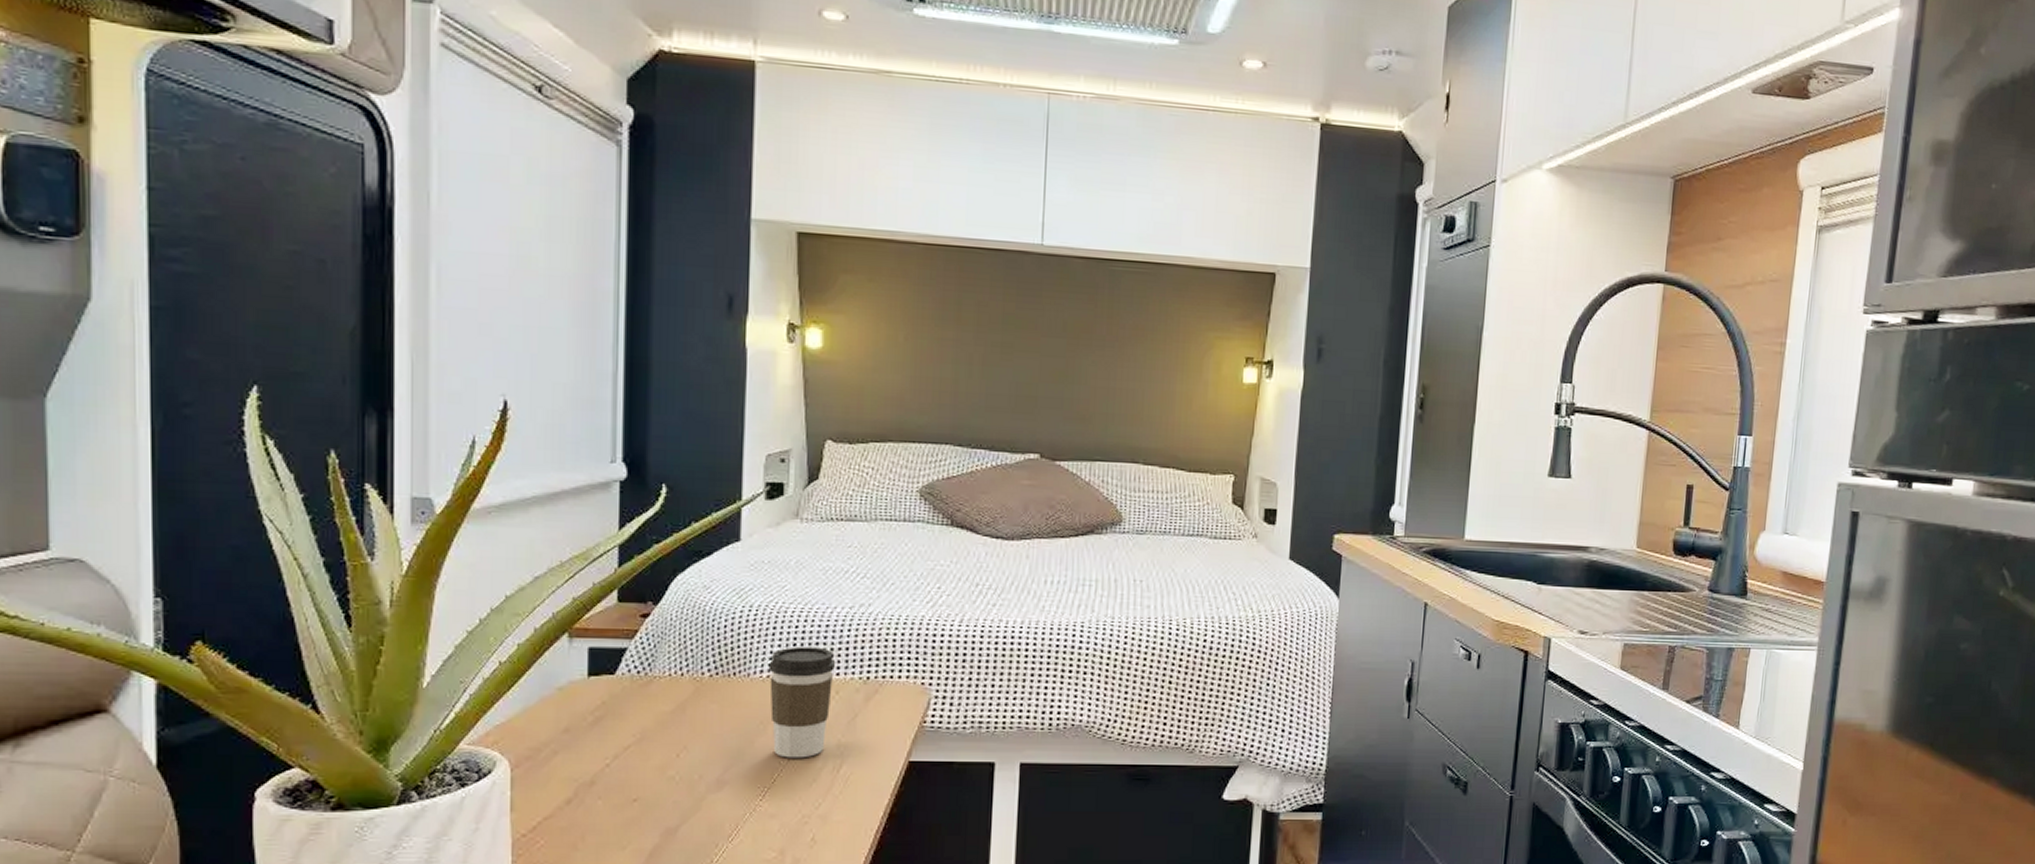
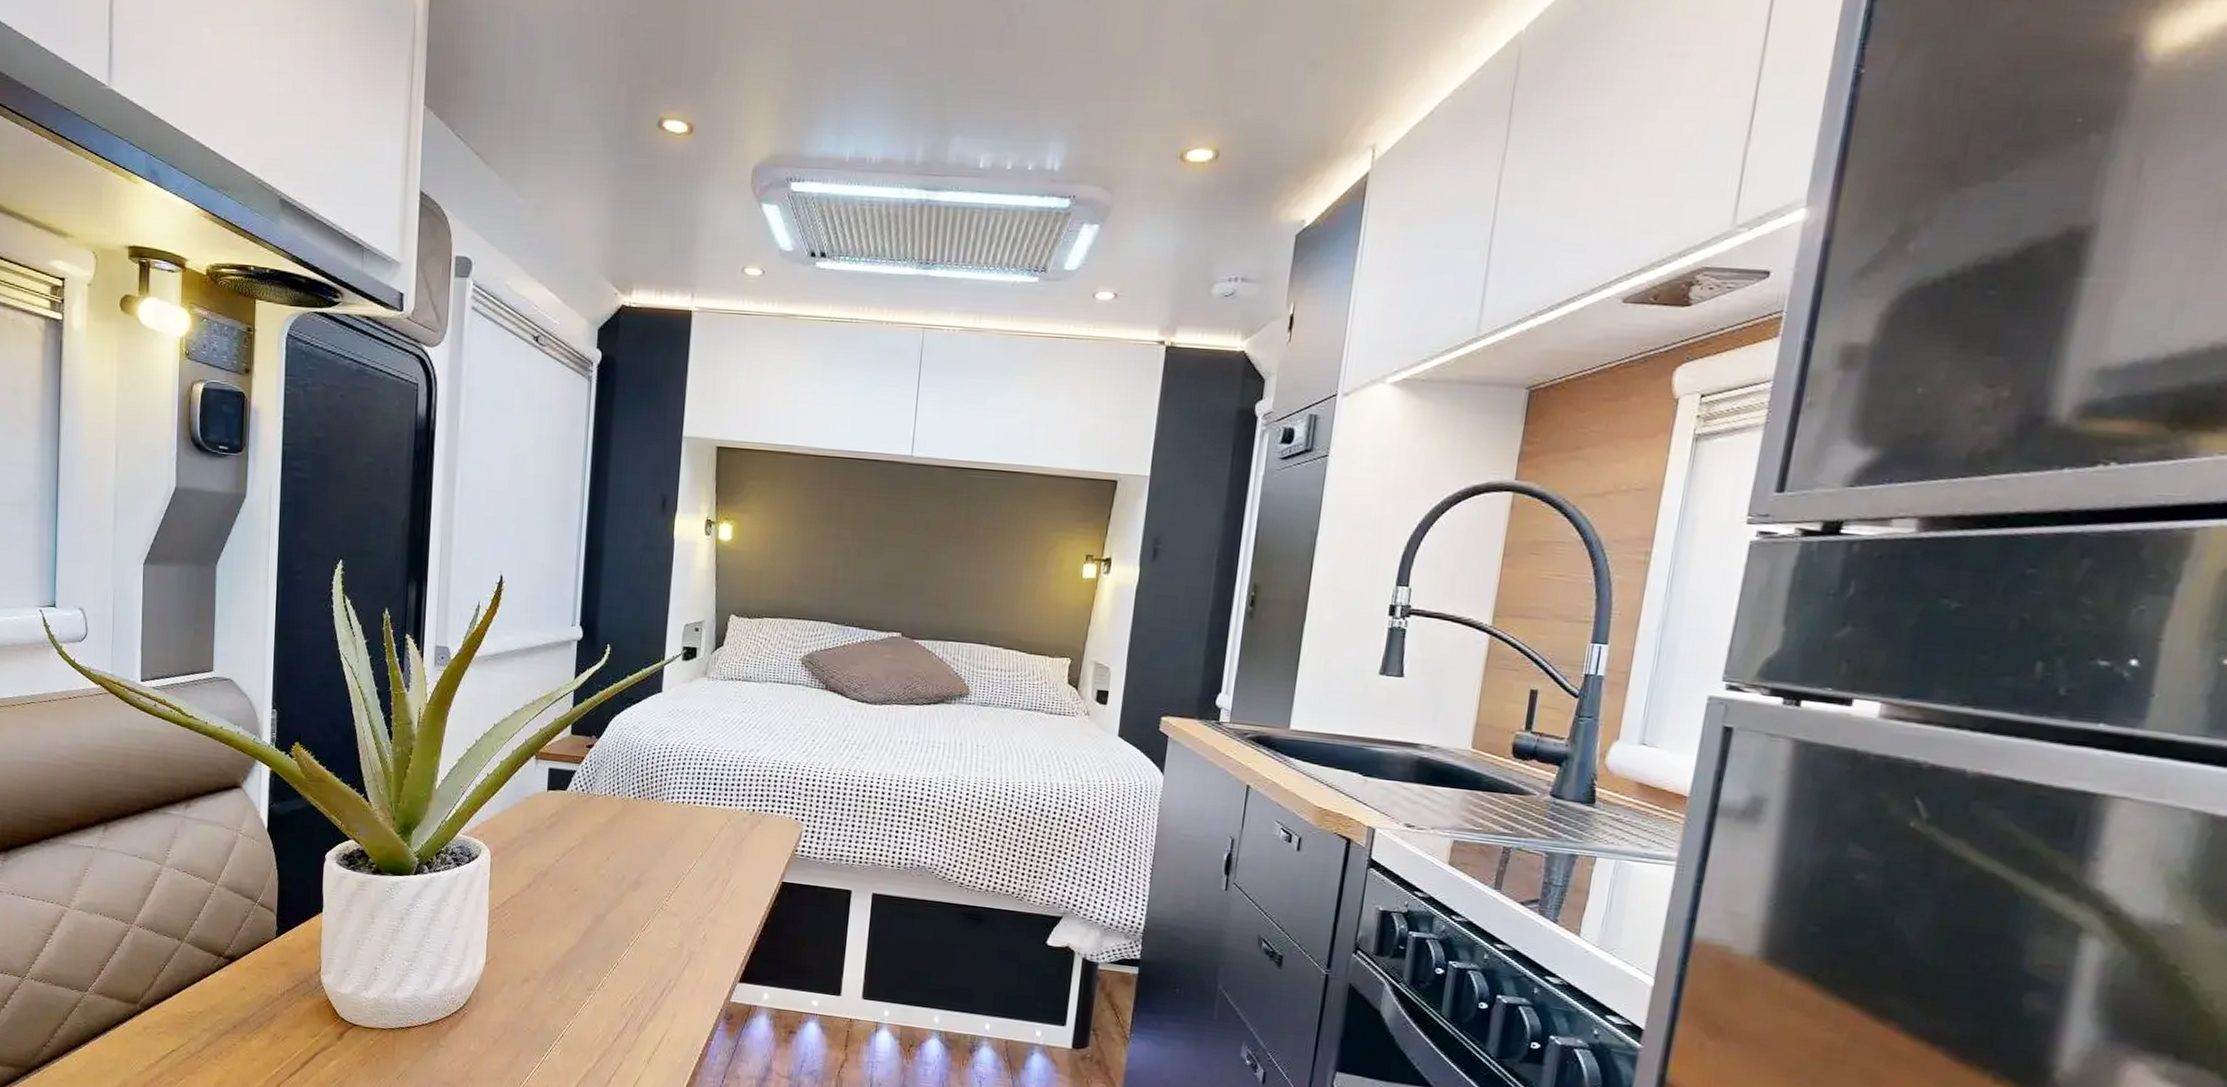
coffee cup: present [768,646,836,758] -> none [677,780,730,871]

